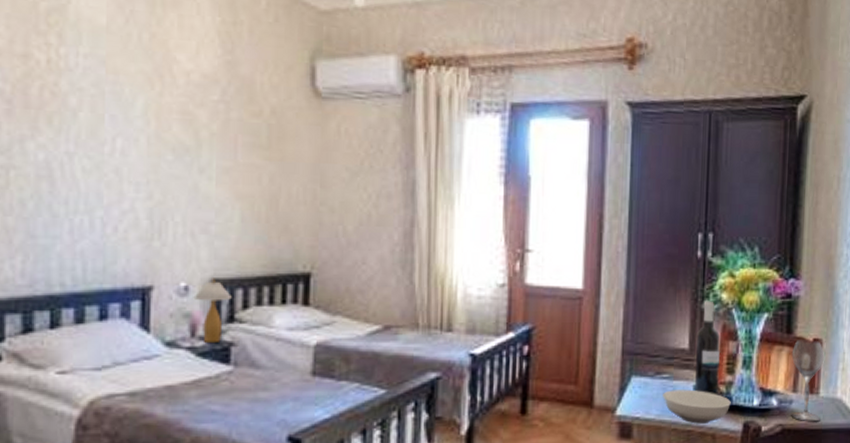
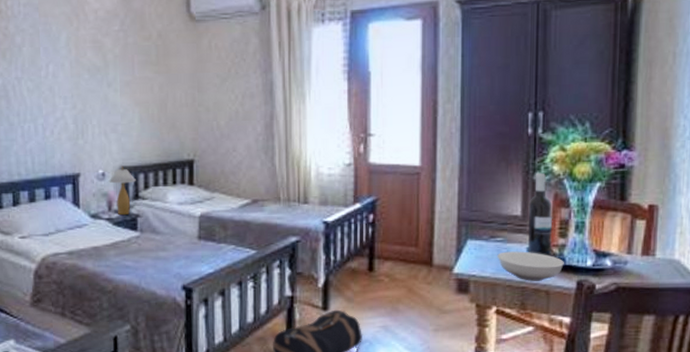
wineglass: present [791,340,824,422] -> none [625,206,661,281]

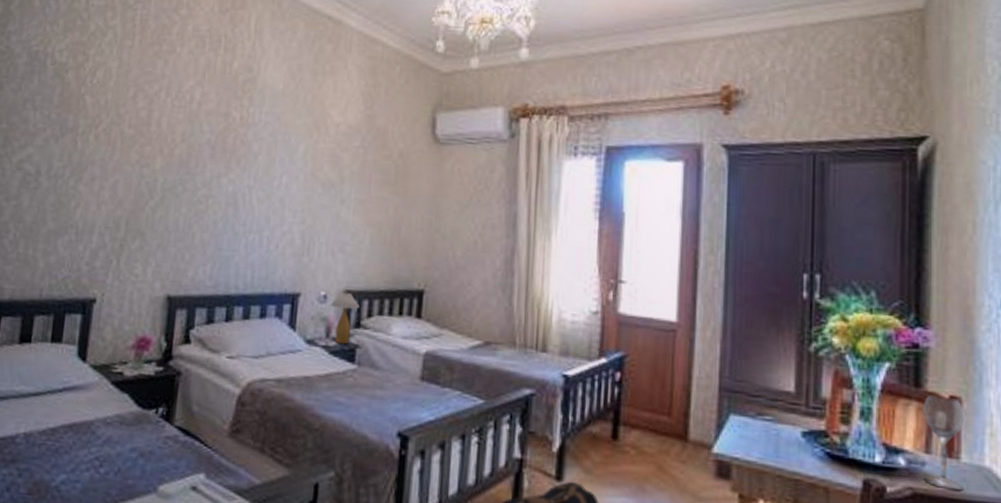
bowl: present [497,251,564,281] -> none [765,433,847,475]
wine bottle: present [528,172,552,256] -> none [802,343,832,445]
wineglass: none [625,206,661,281] -> present [922,395,965,491]

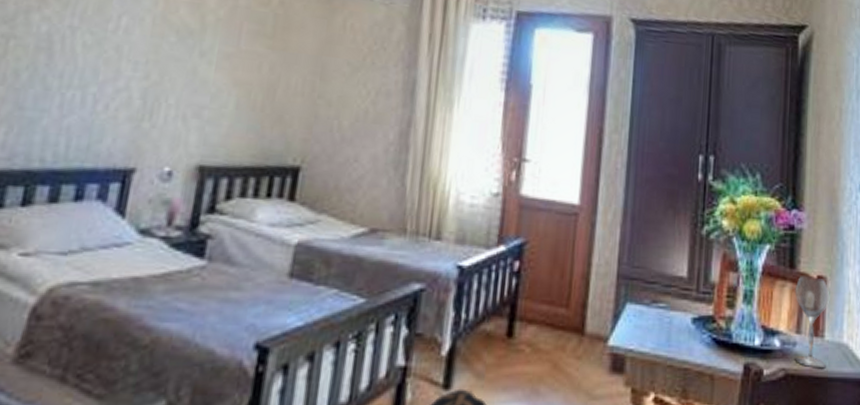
table lamp: present [330,289,360,345] -> none [175,164,216,235]

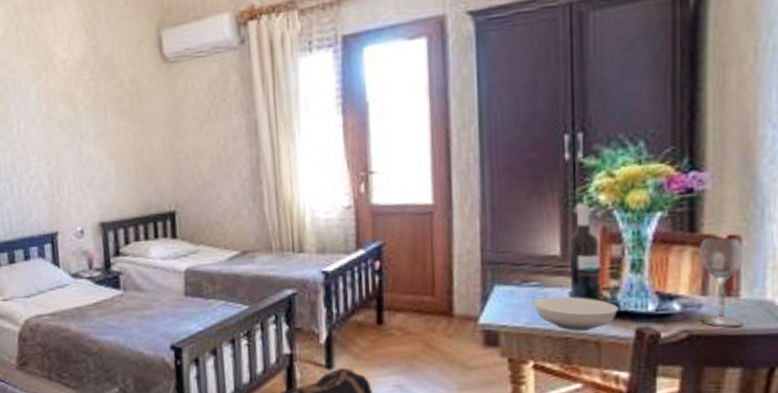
bowl: none [658,321,731,362] -> present [532,296,618,331]
wine bottle: none [693,226,720,331] -> present [569,204,601,302]

